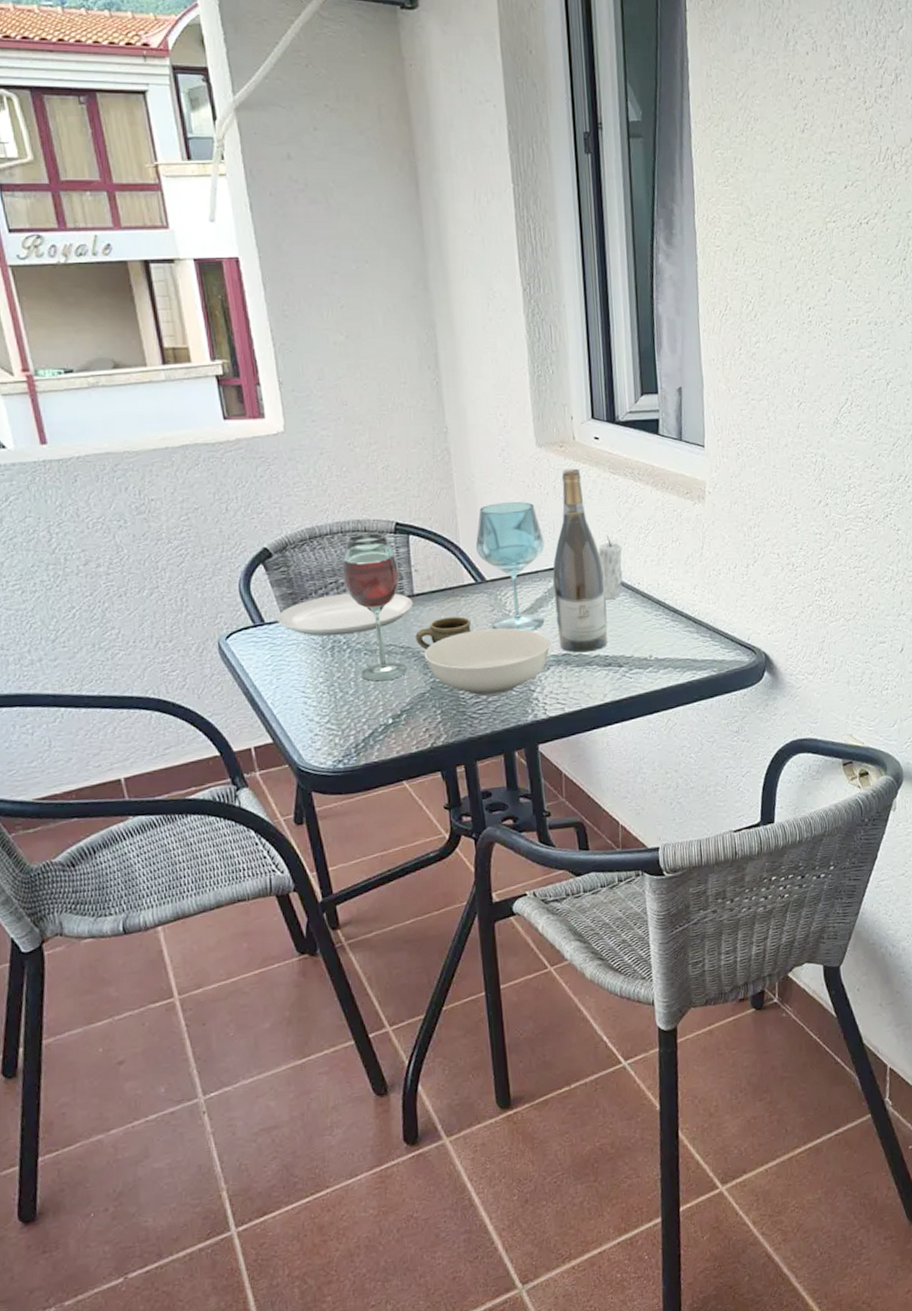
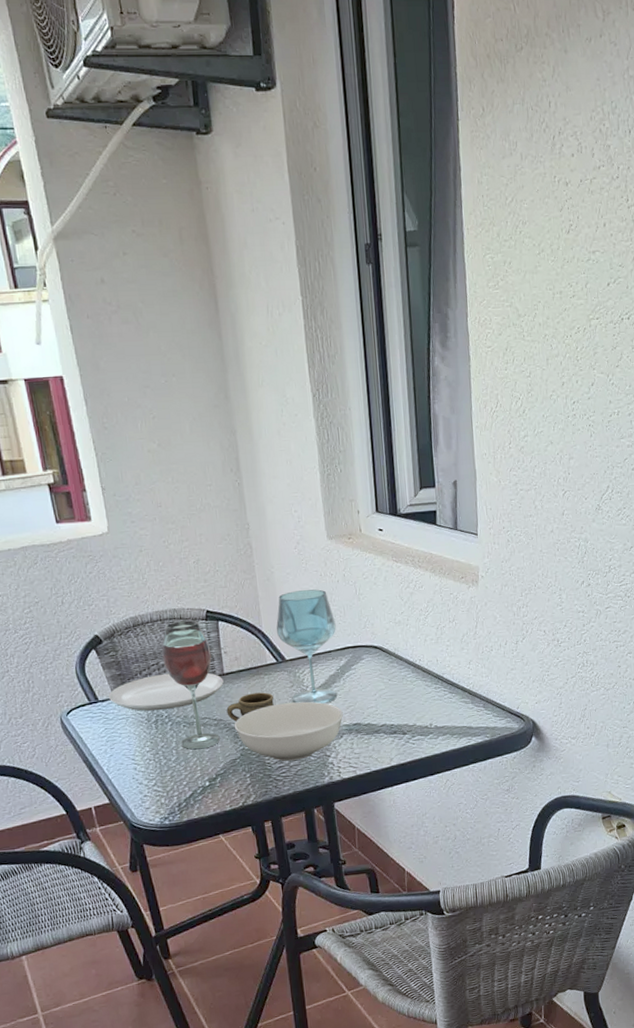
wine bottle: present [553,468,608,653] -> none [344,558,393,722]
candle: present [599,534,623,599] -> none [384,616,406,674]

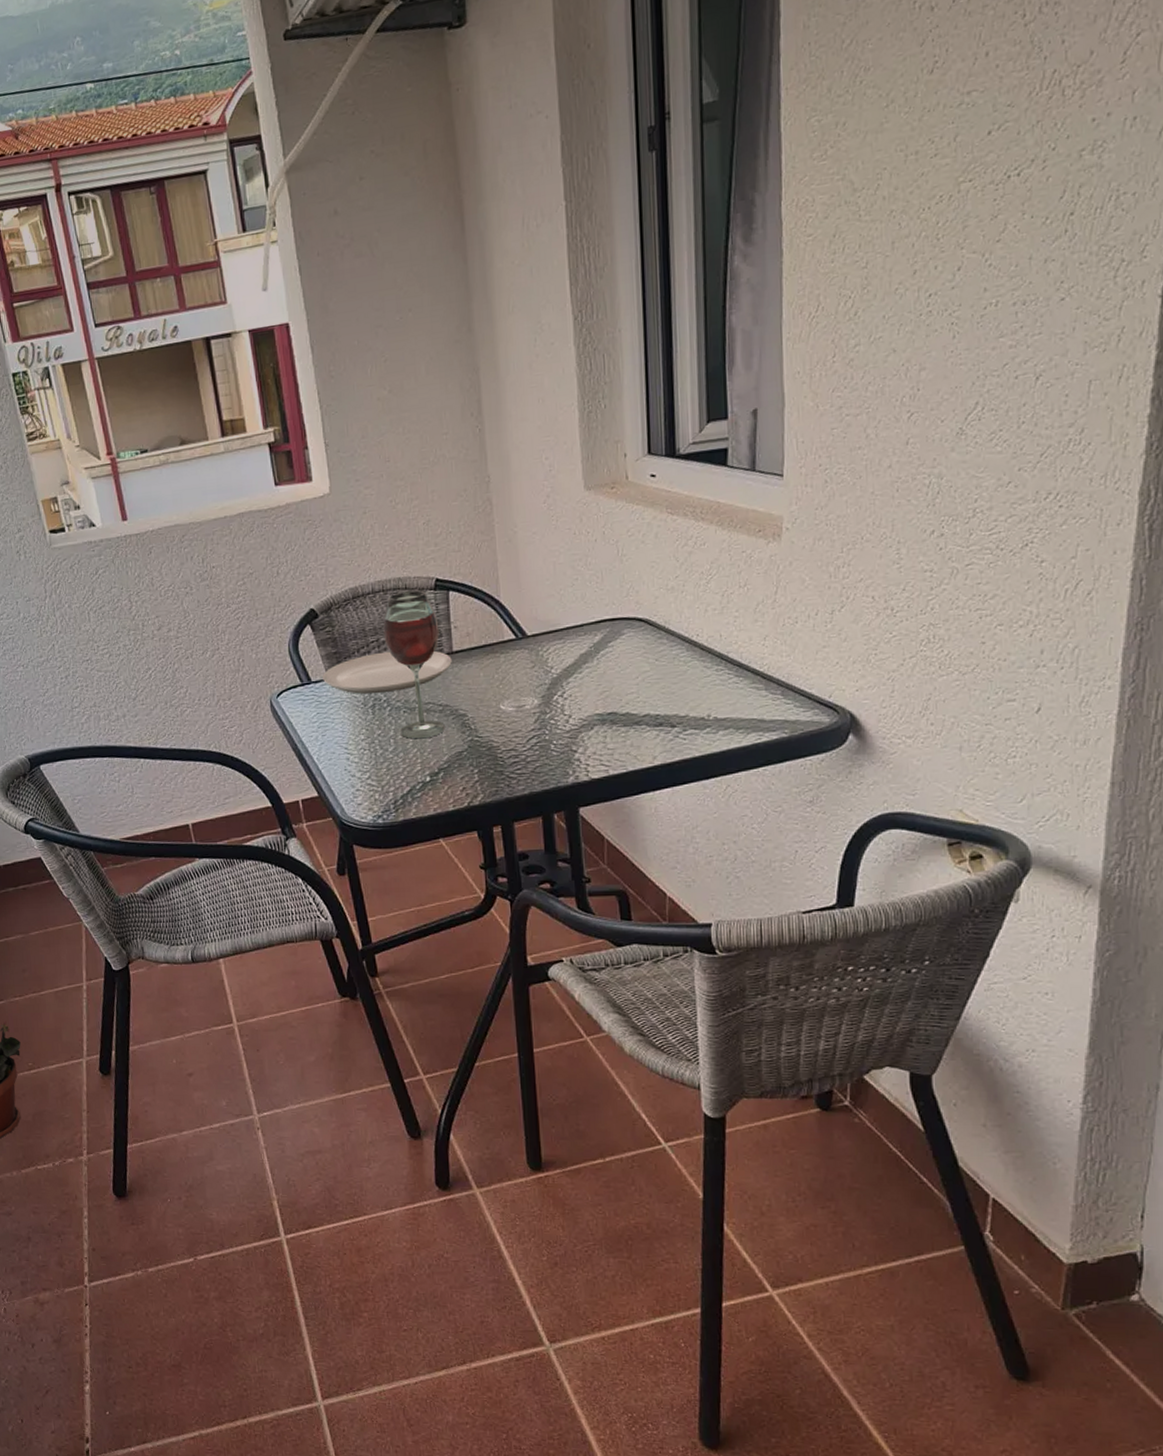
cup: present [226,692,274,722] -> none [454,674,510,708]
bowl: present [234,701,343,761] -> none [462,685,595,756]
wine glass: present [276,589,338,704] -> none [517,551,592,688]

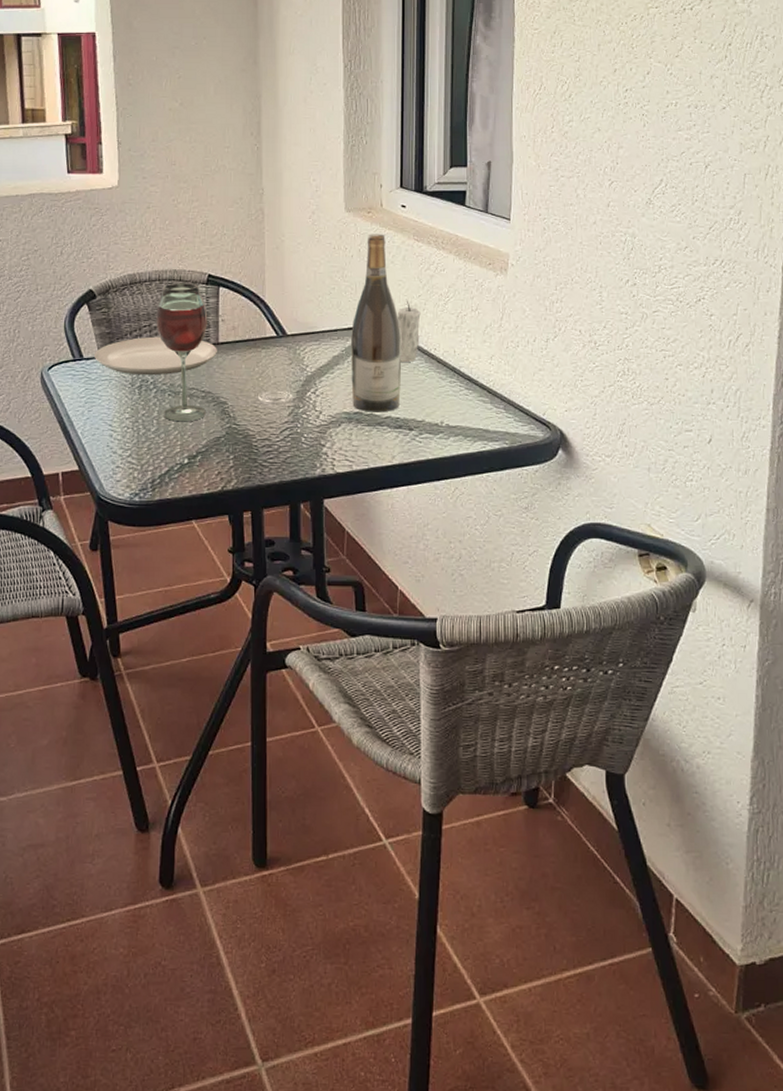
wine bottle: none [599,510,660,711] -> present [351,234,402,412]
candle: none [652,582,679,653] -> present [398,299,421,362]

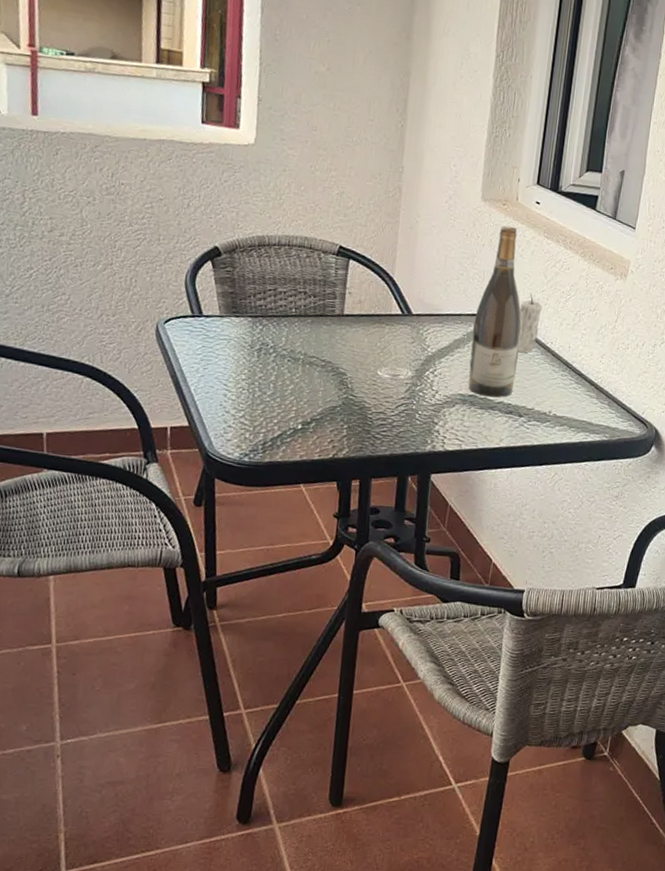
plate: present [95,336,217,376] -> none [215,300,342,341]
wineglass: present [156,283,208,422] -> none [281,250,335,389]

